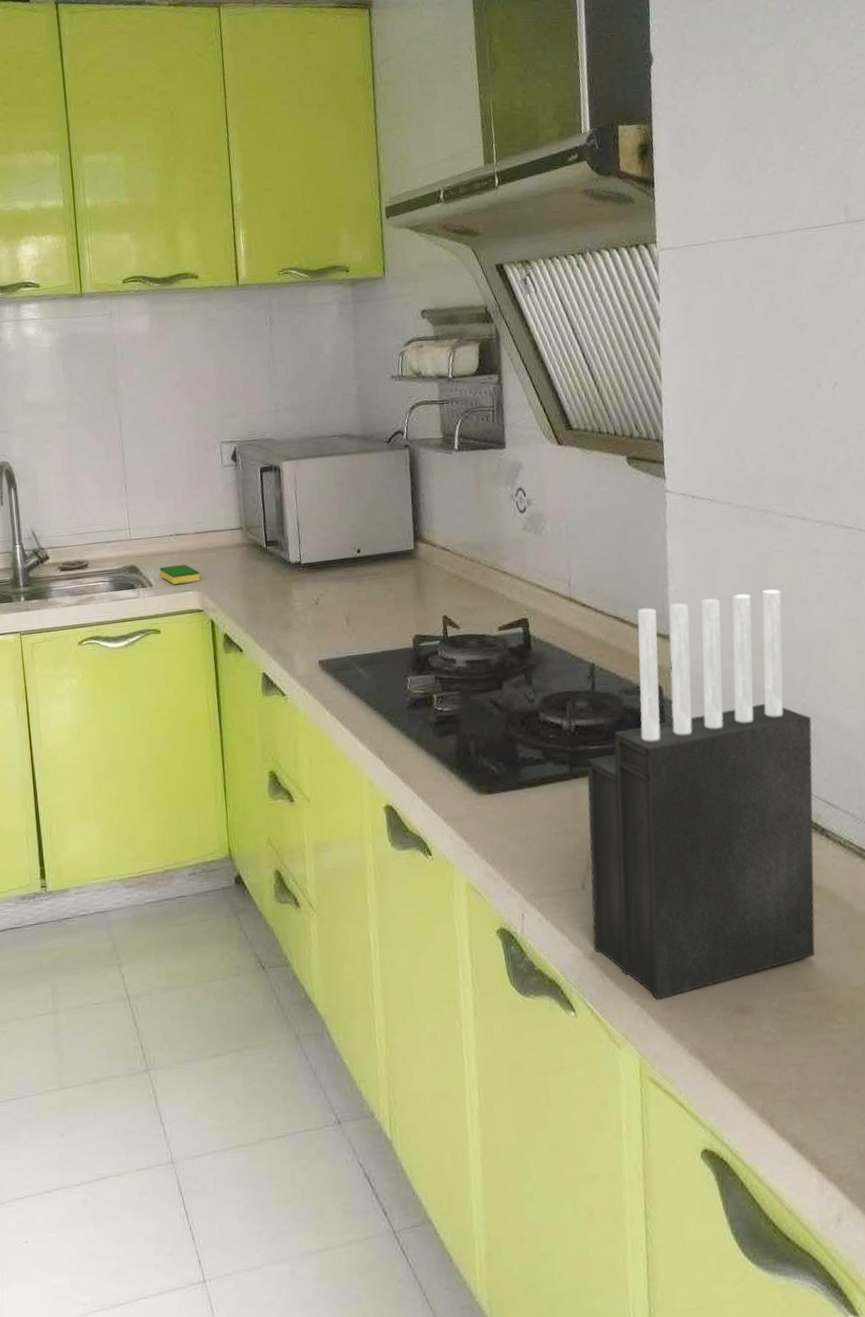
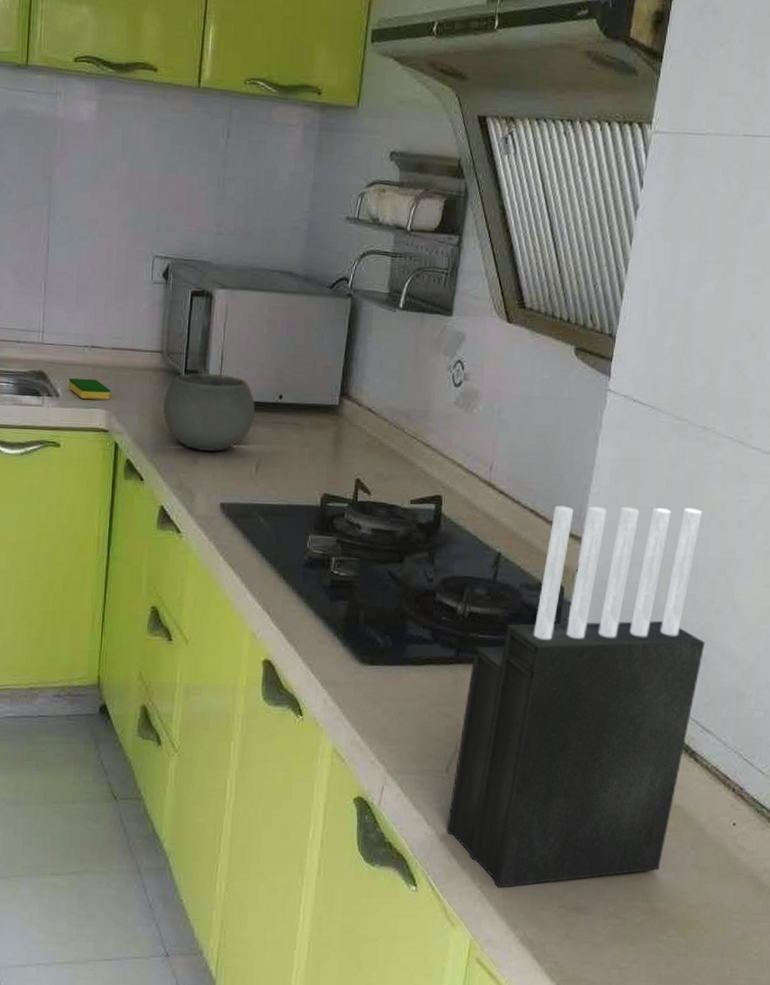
bowl: none [250,539,338,614] -> present [163,373,255,451]

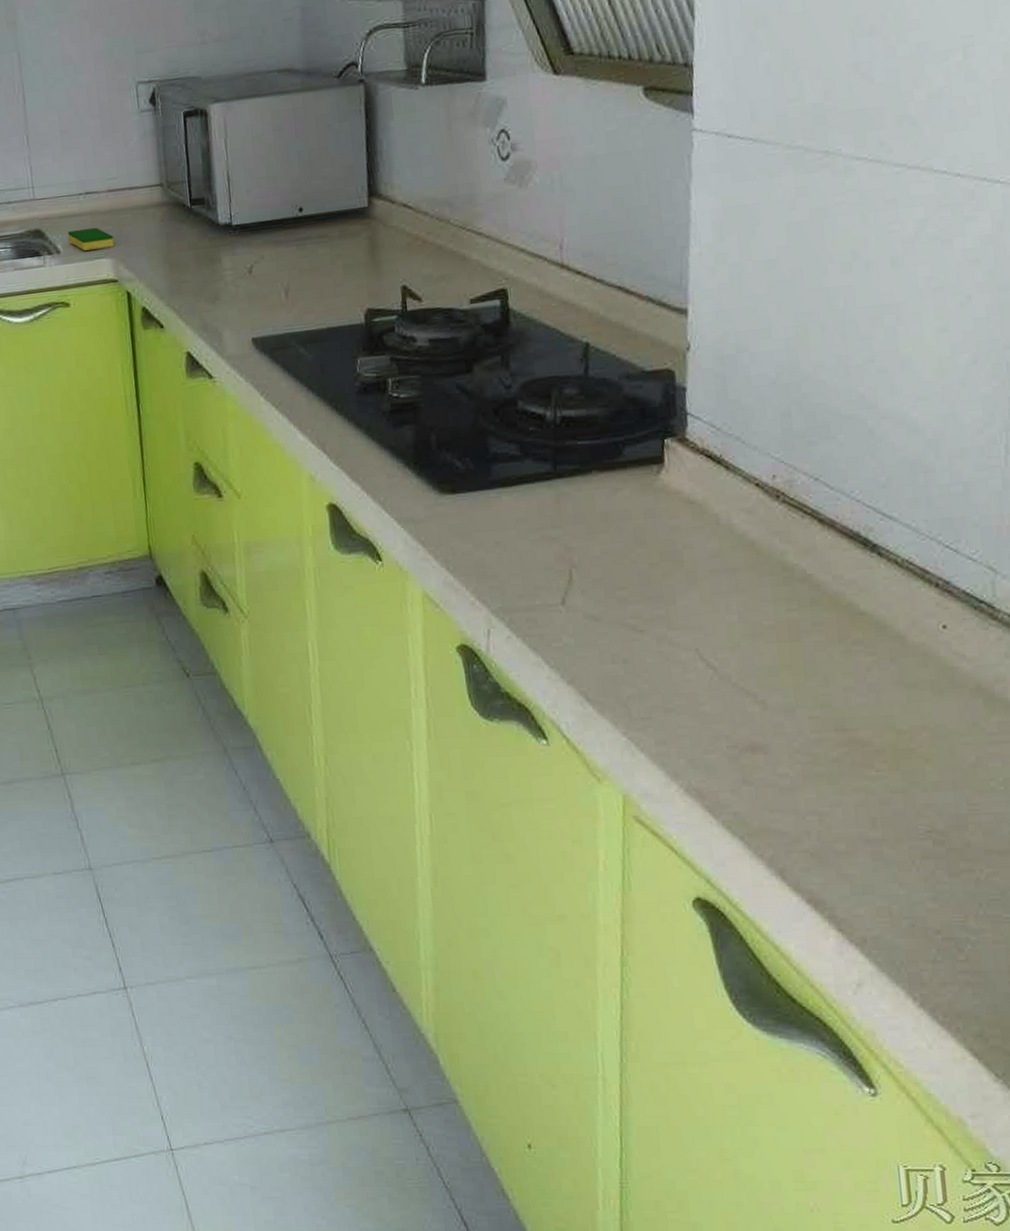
bowl: present [163,373,255,451] -> none [172,196,275,285]
knife block: present [446,506,705,888] -> none [572,251,870,732]

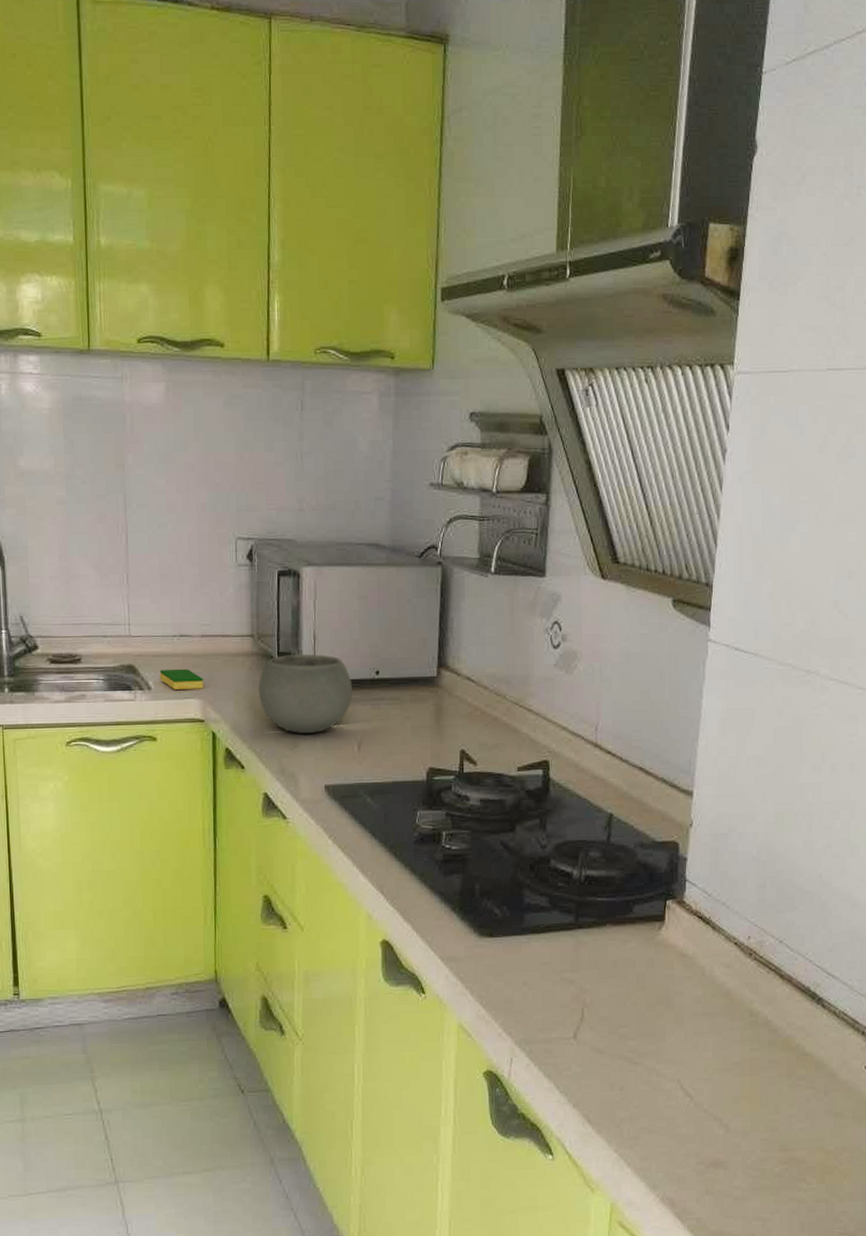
bowl: none [172,196,275,285] -> present [259,654,352,733]

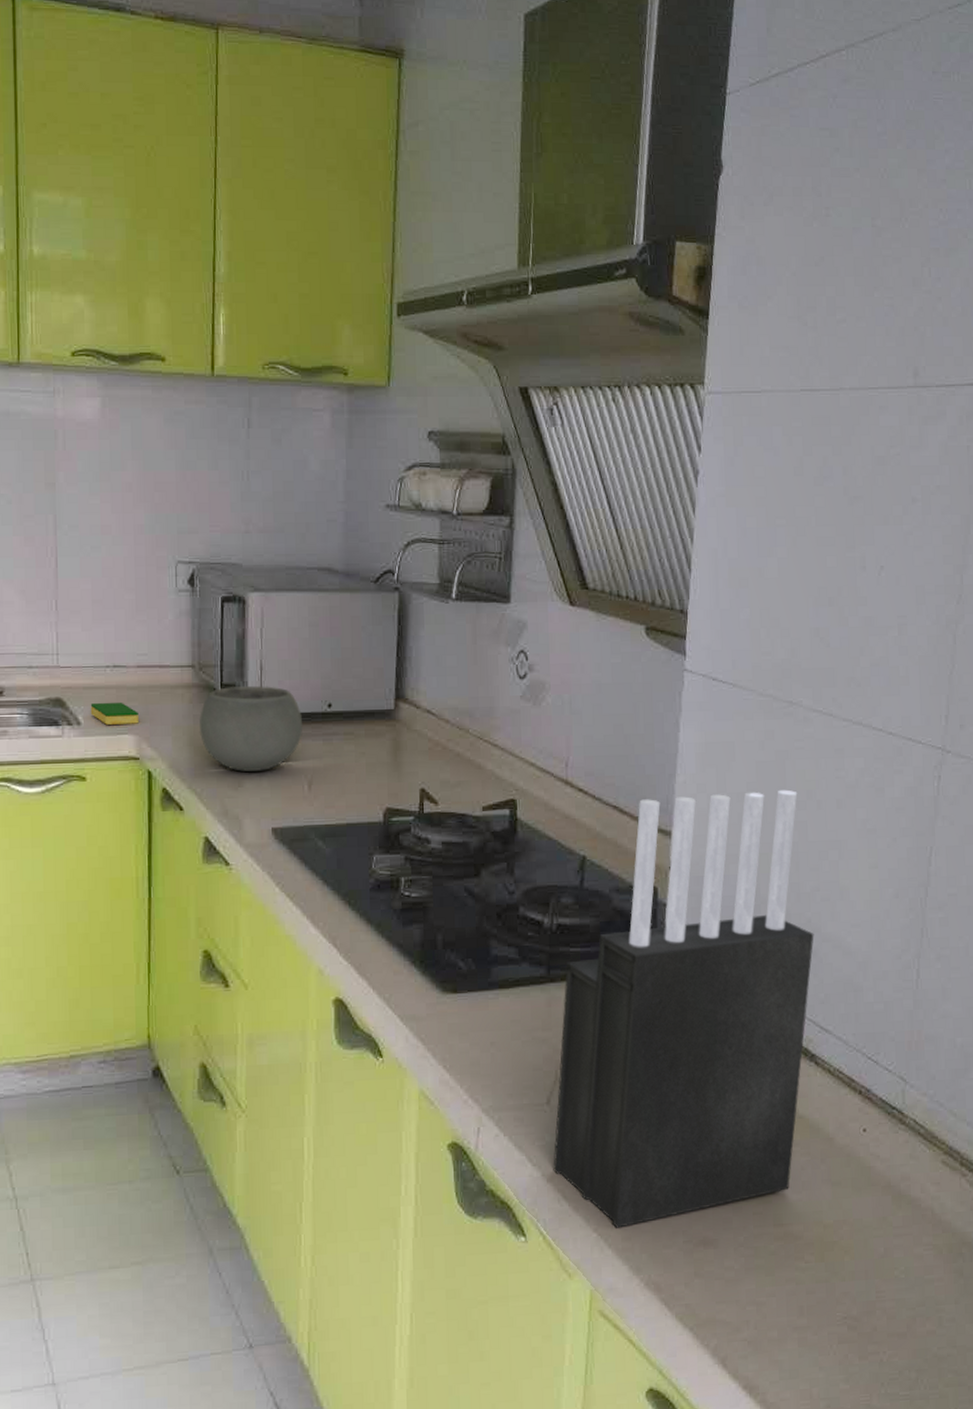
knife block: none [578,753,825,1150] -> present [553,789,814,1228]

